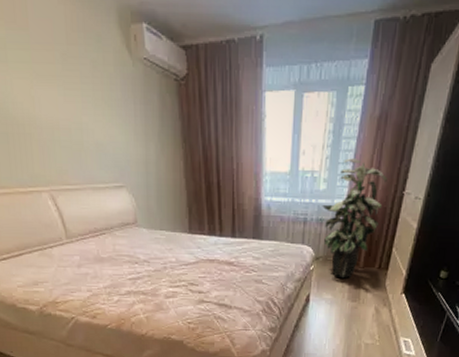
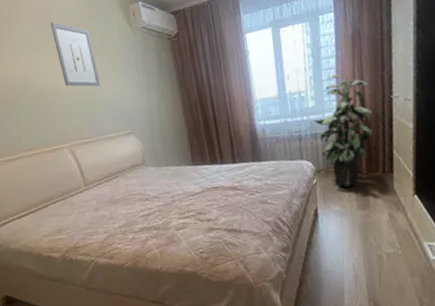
wall art: none [26,26,90,124] -> present [50,22,101,87]

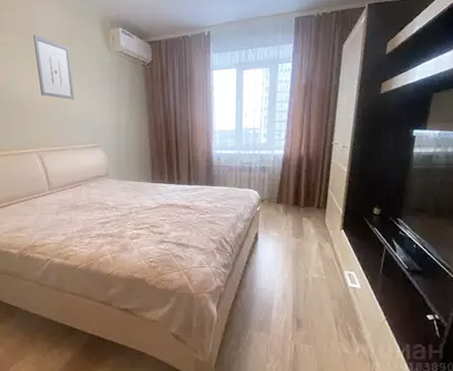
indoor plant: present [314,74,373,188] -> none [264,117,317,218]

